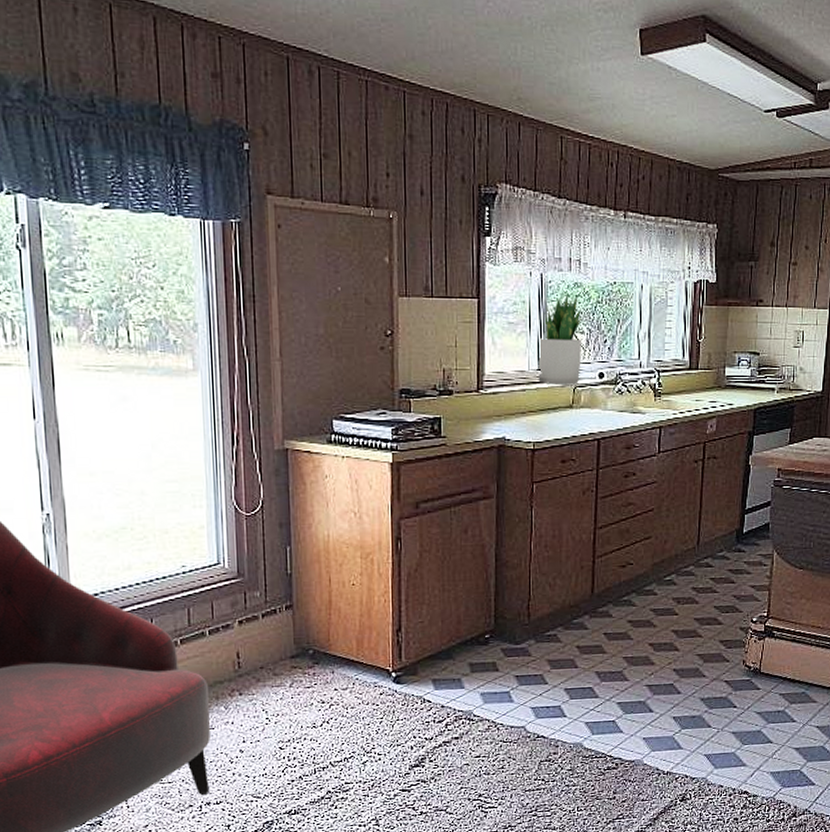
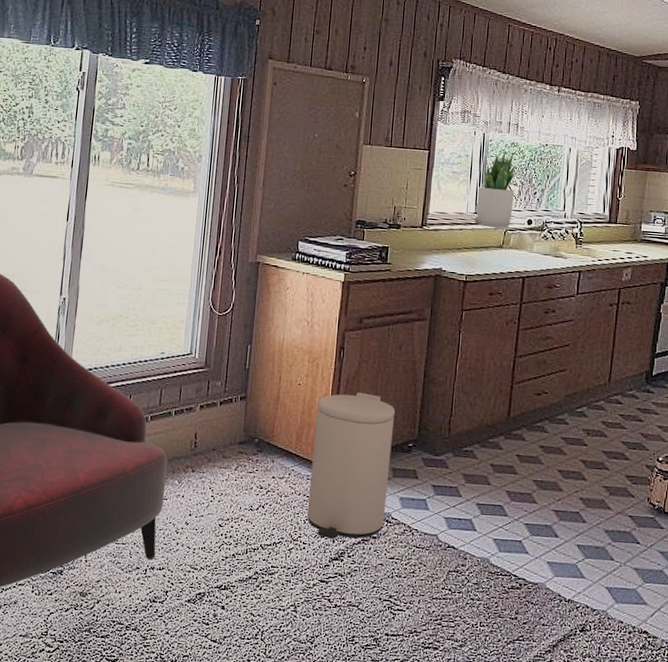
pedal bin: none [377,585,467,746] -> present [306,392,396,539]

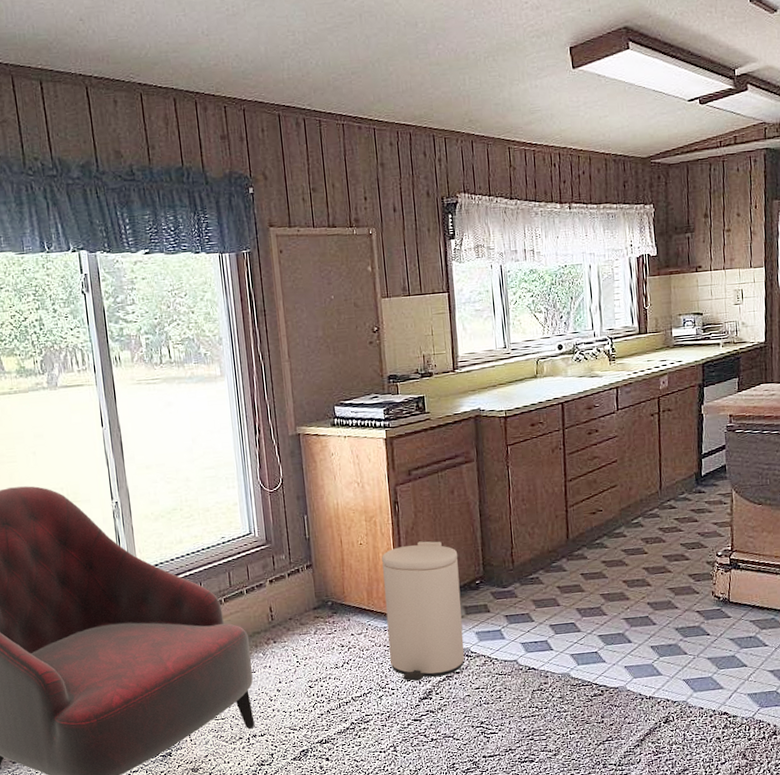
planter: present [474,152,518,228] -> none [502,280,542,359]

